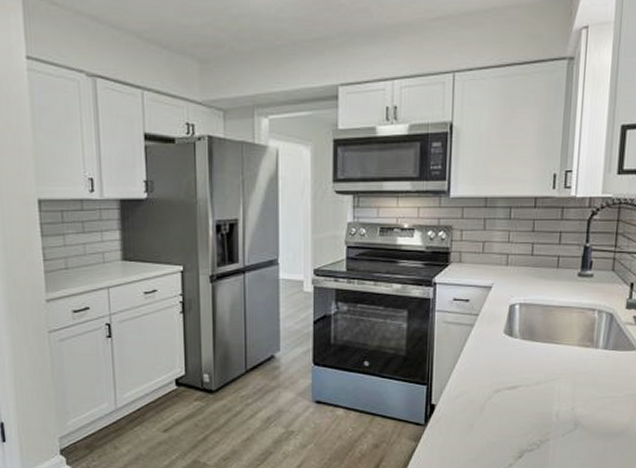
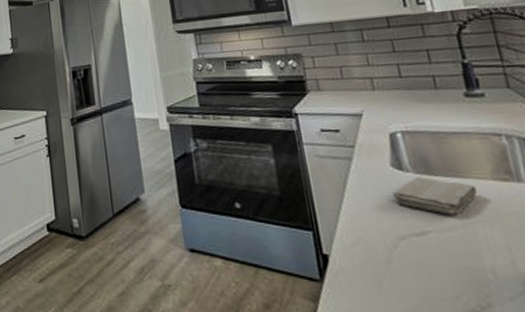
washcloth: none [499,342,564,373] -> present [392,177,478,215]

